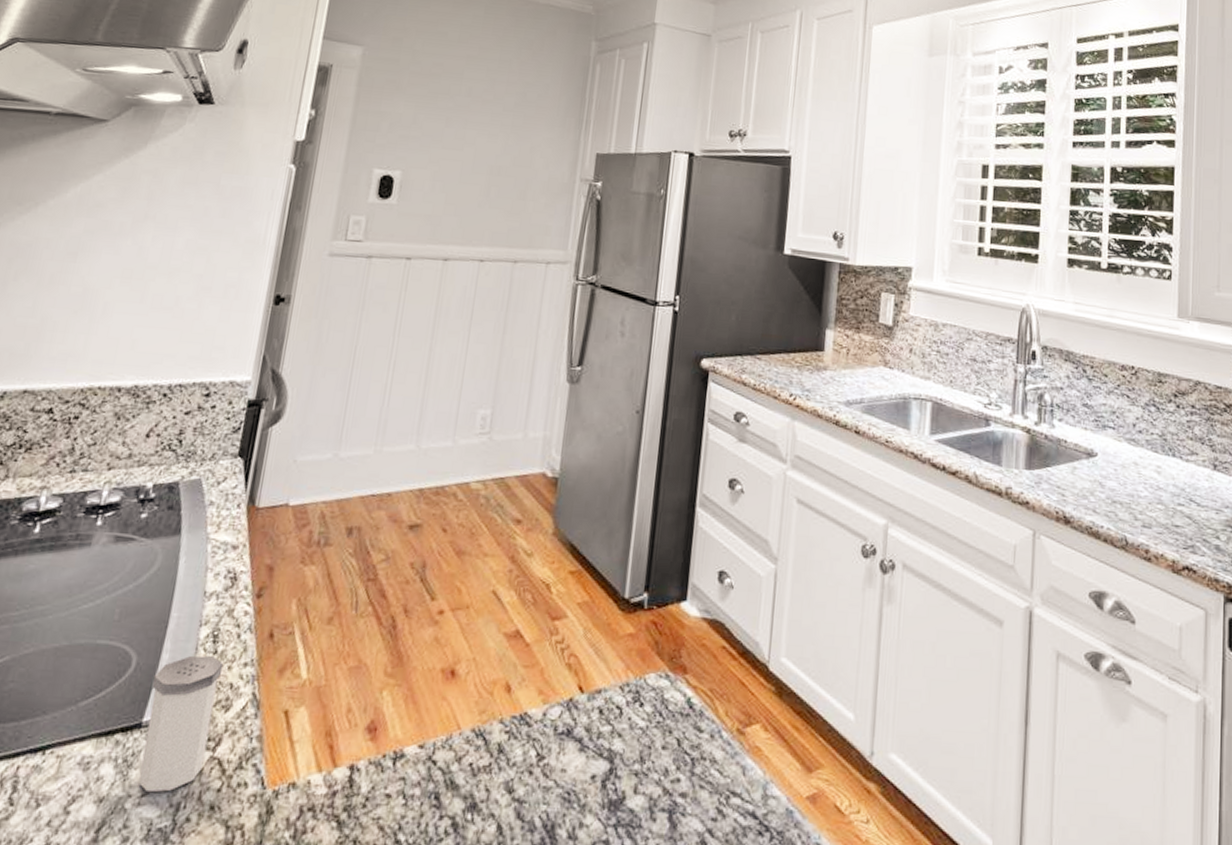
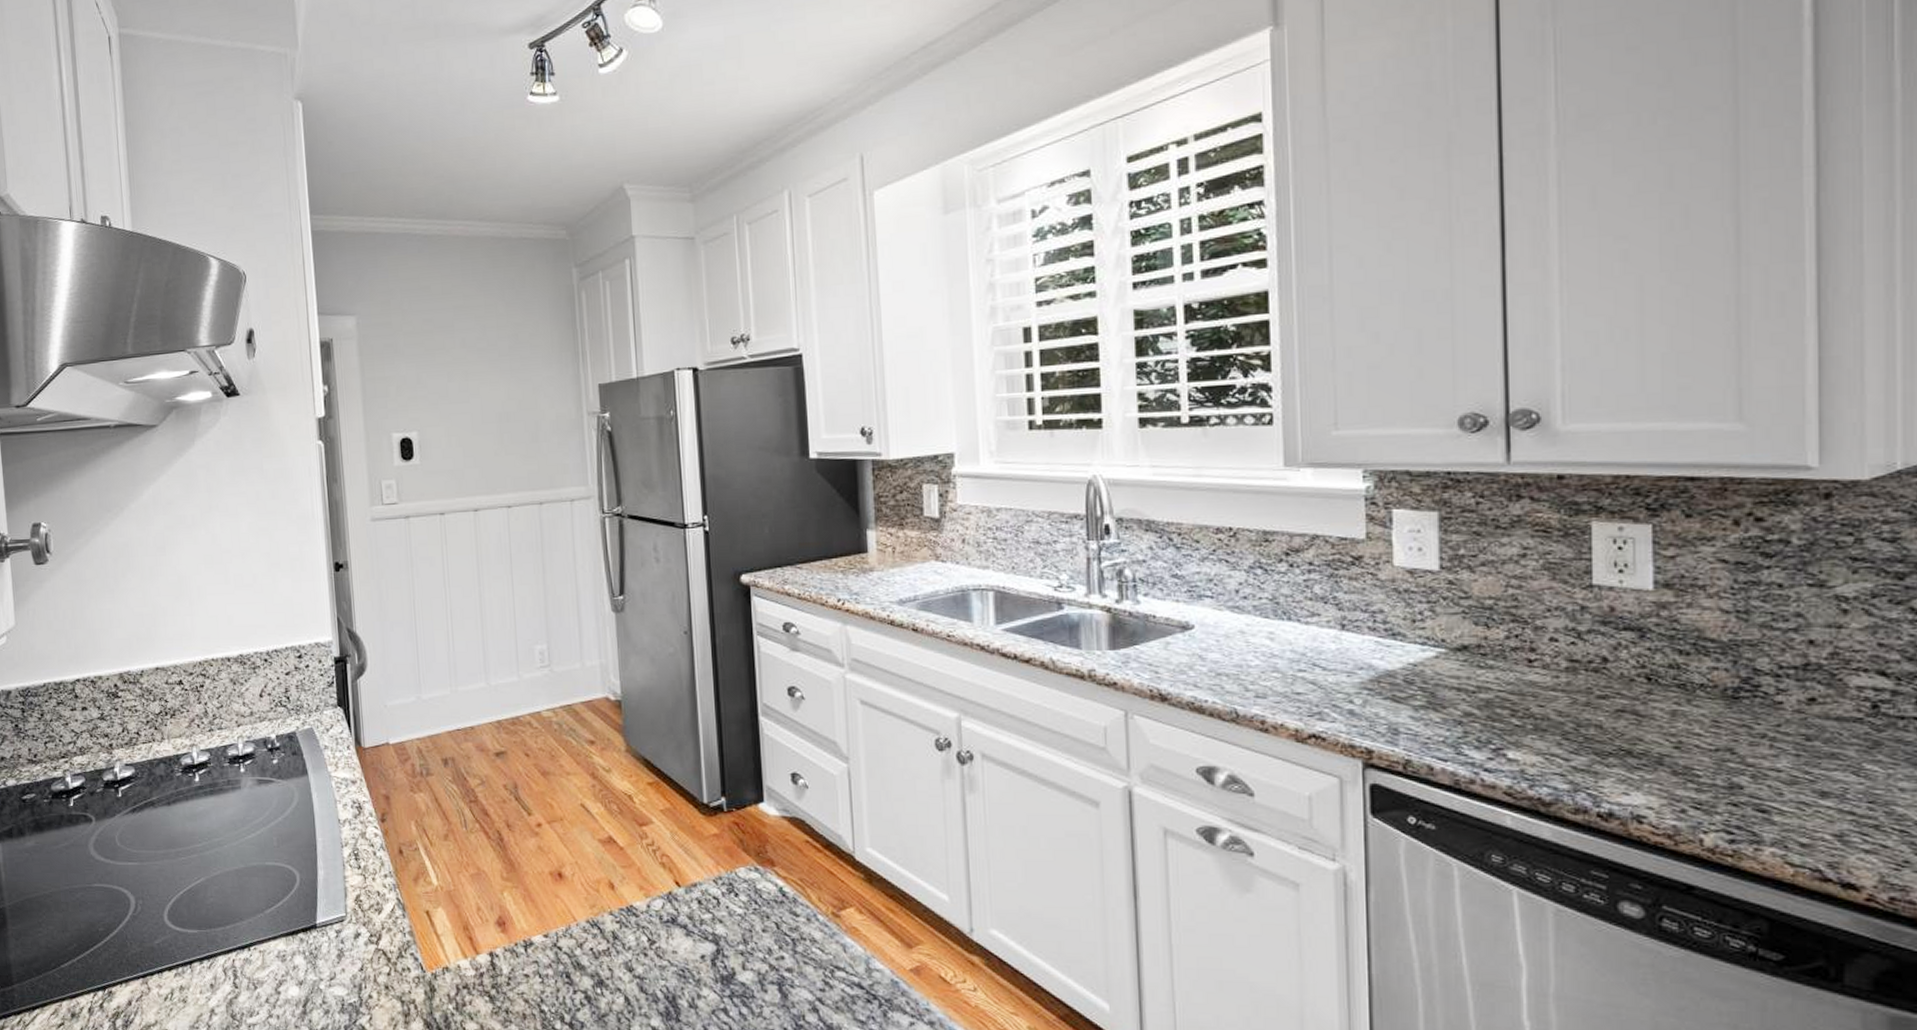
salt shaker: present [137,655,224,793] -> none [316,870,372,977]

